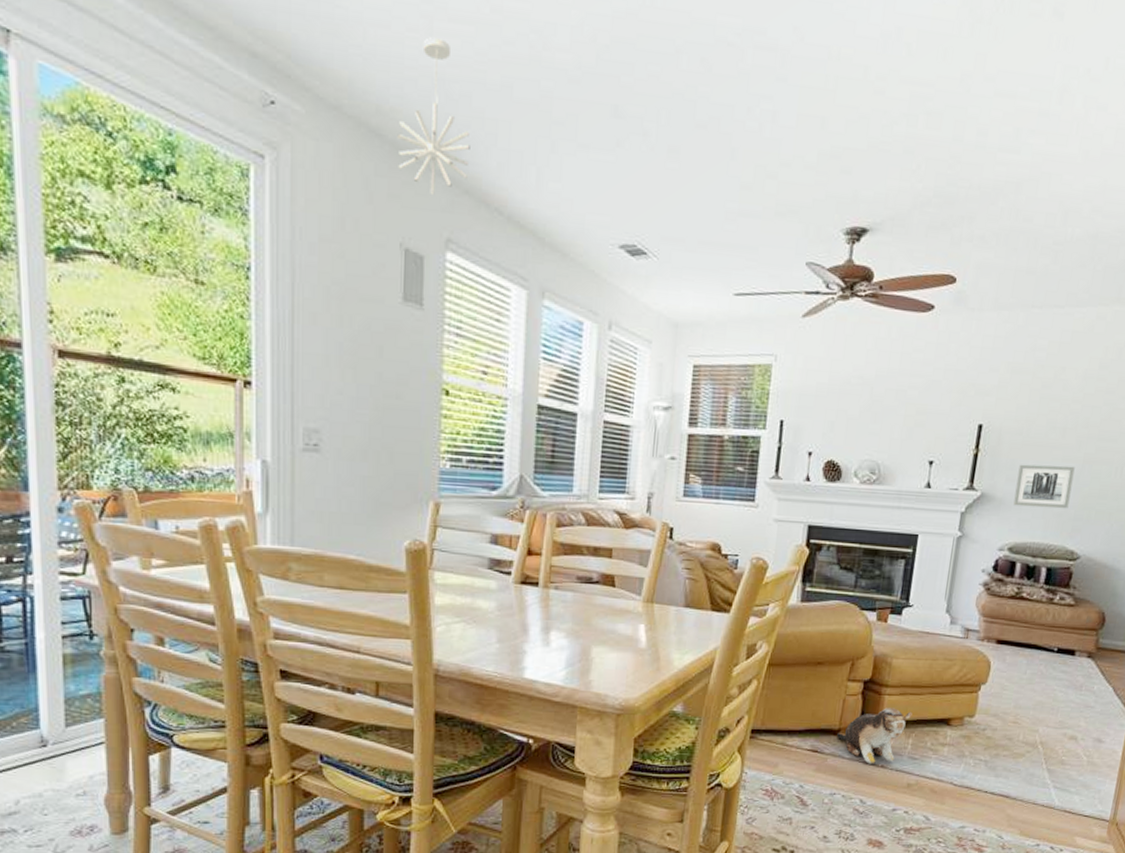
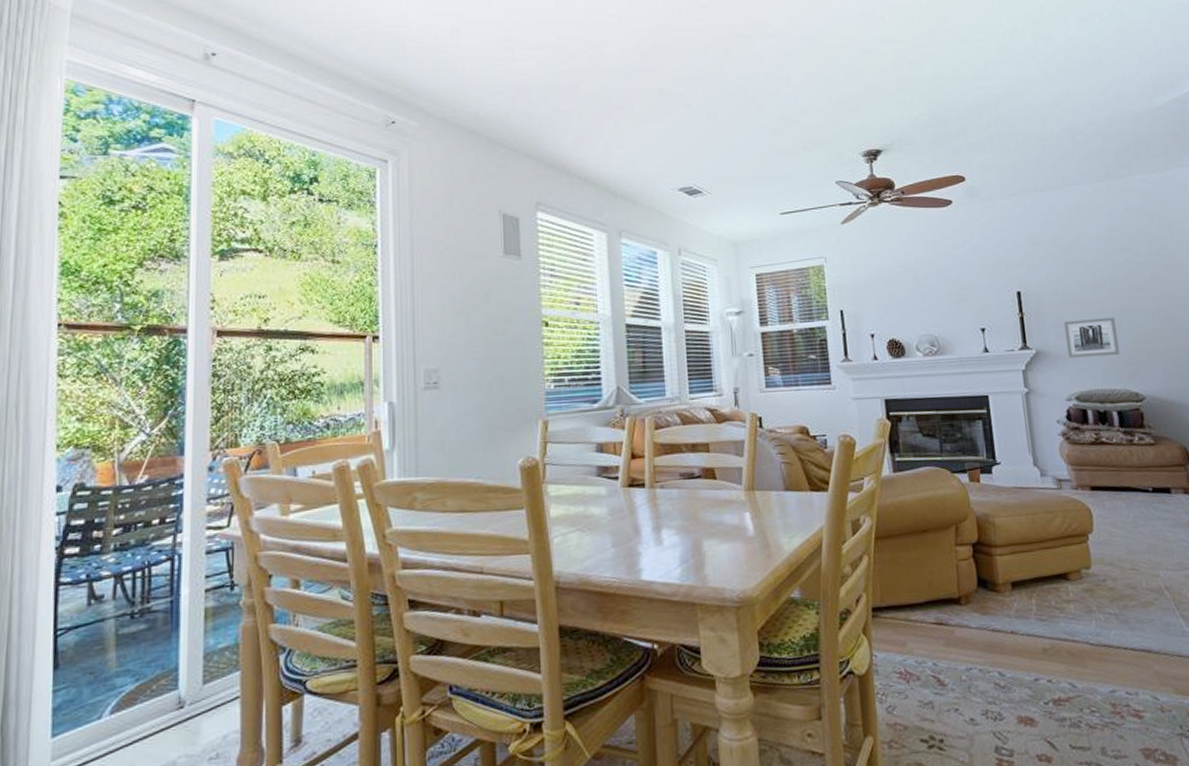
pendant light: present [397,37,470,196] -> none [492,62,550,172]
plush toy: present [837,708,913,764] -> none [958,568,1028,632]

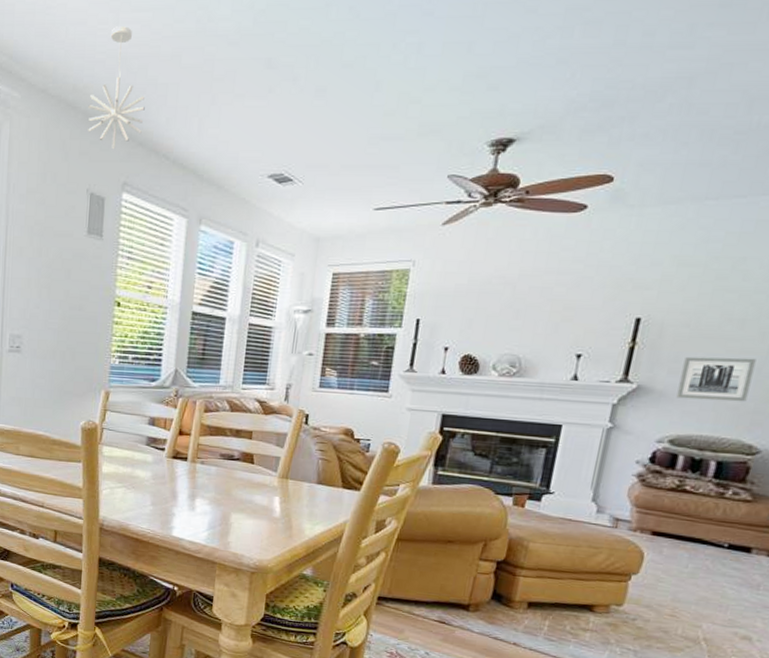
pendant light: none [492,62,550,172] -> present [88,26,145,150]

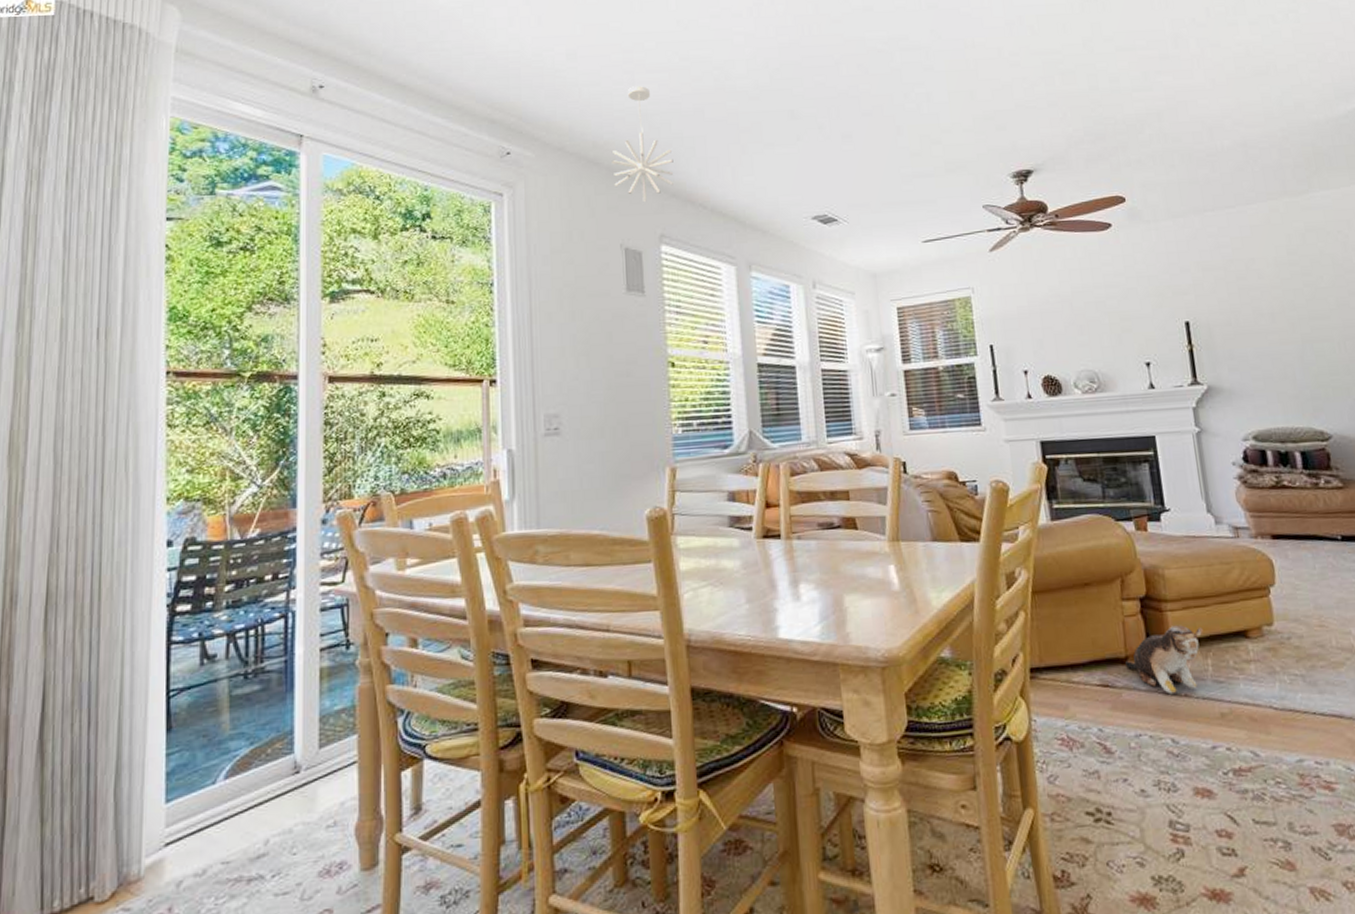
plush toy: none [466,588,550,641] -> present [1125,625,1203,695]
wall art: present [676,356,757,402] -> none [1238,348,1302,394]

